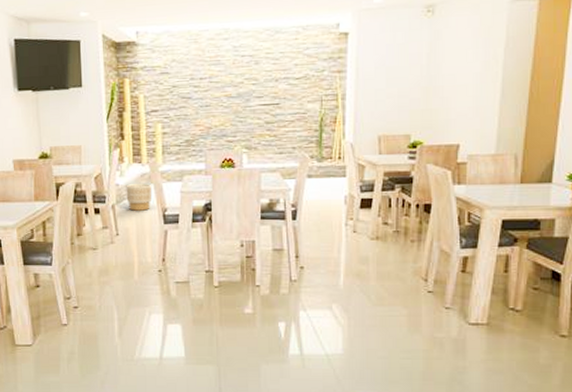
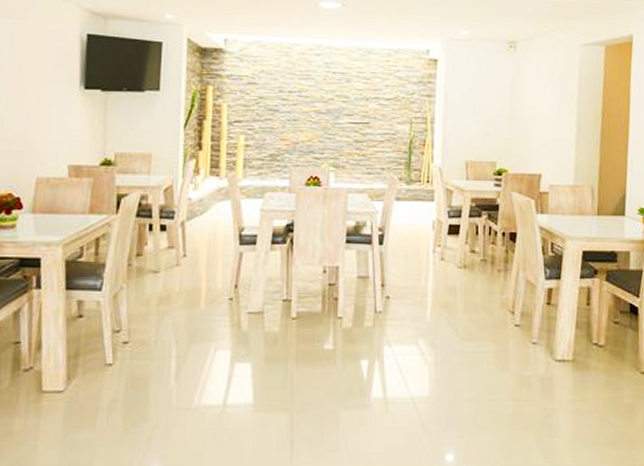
planter: present [126,184,152,211] -> none [199,199,229,229]

